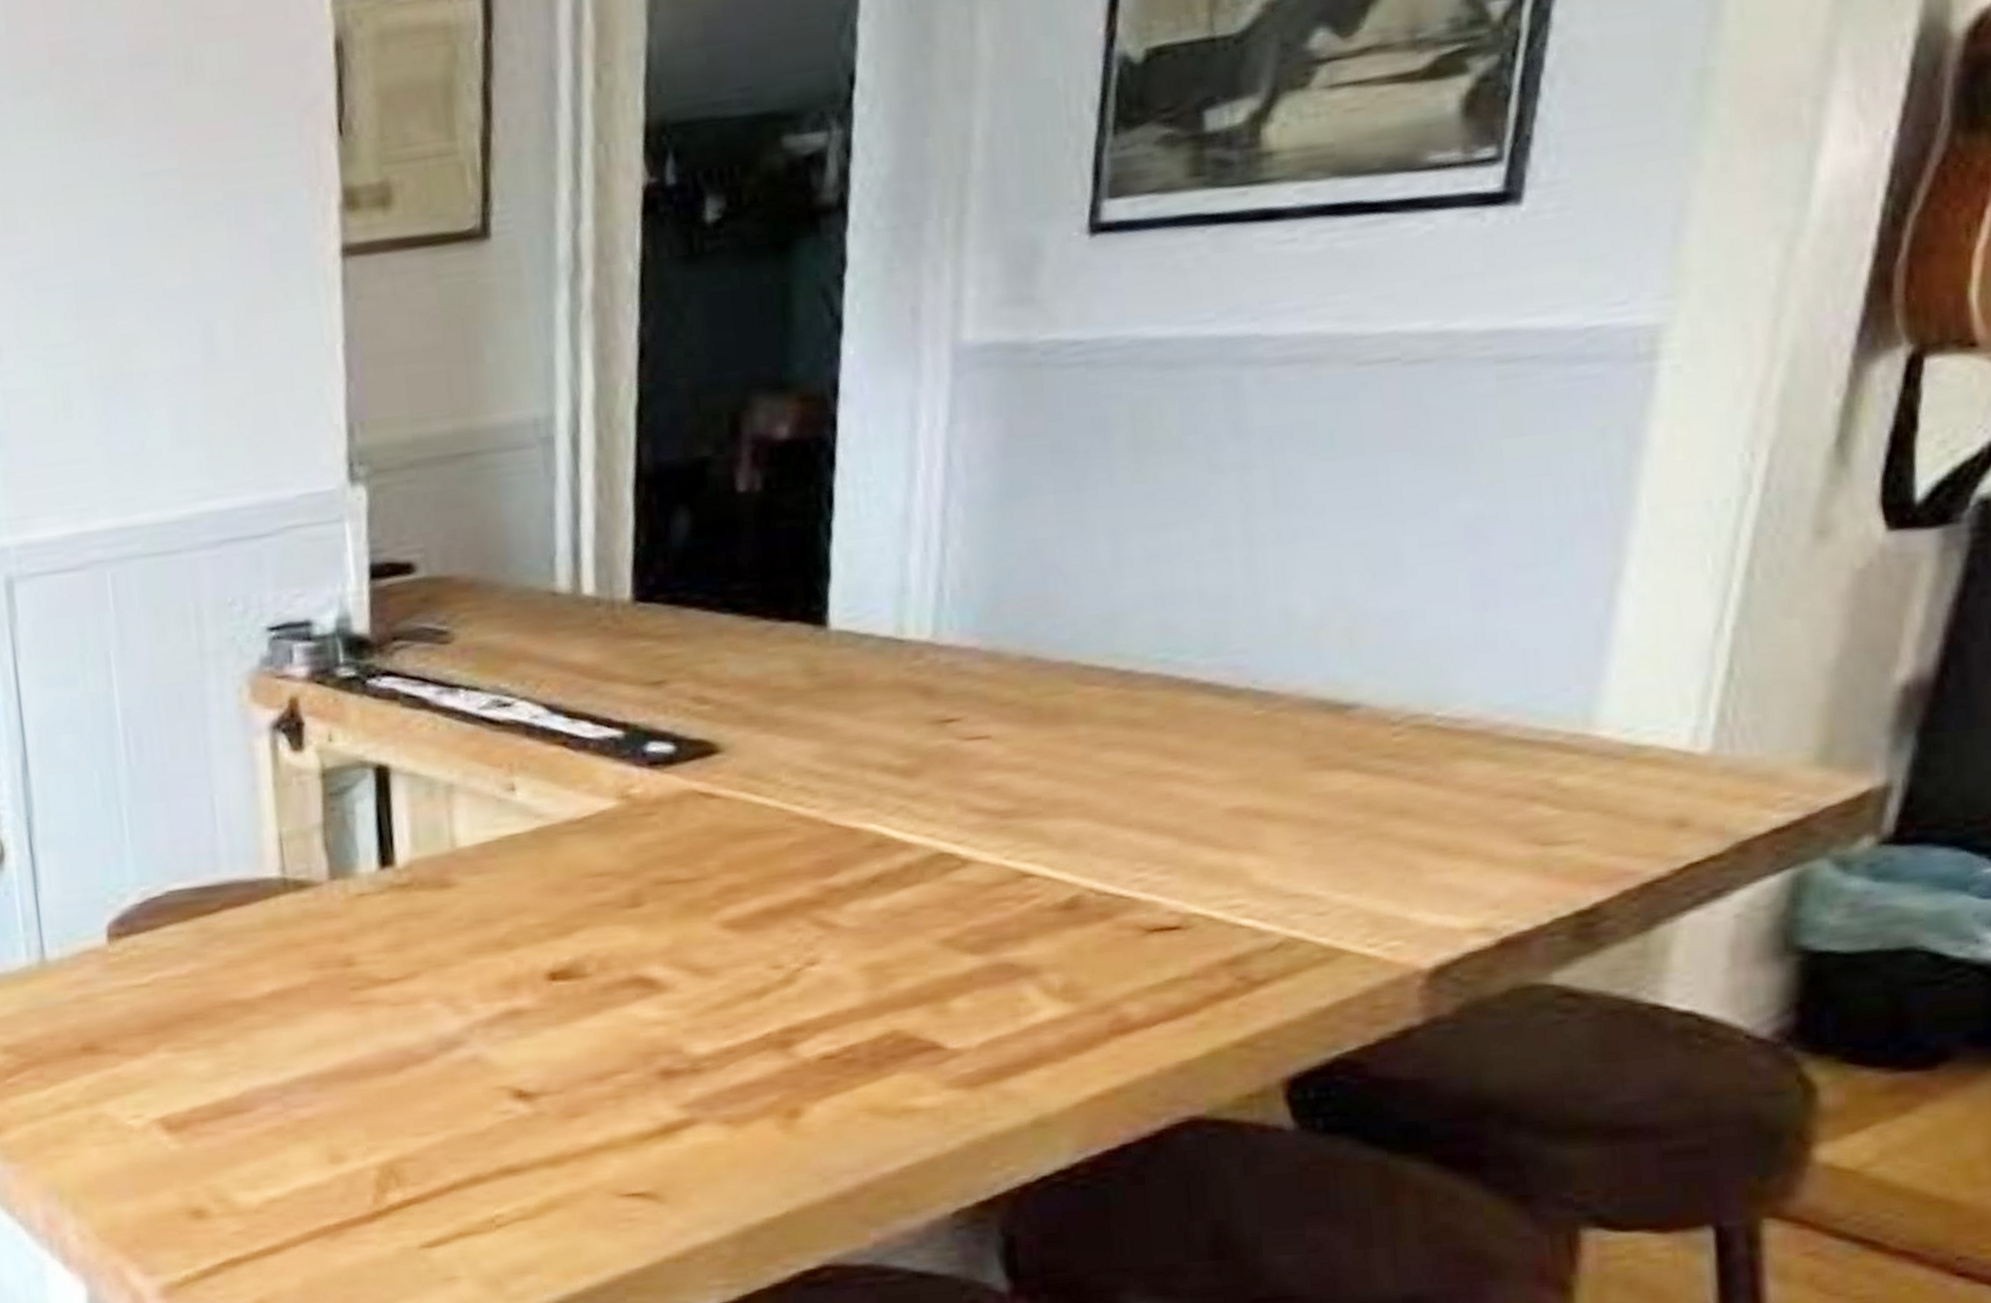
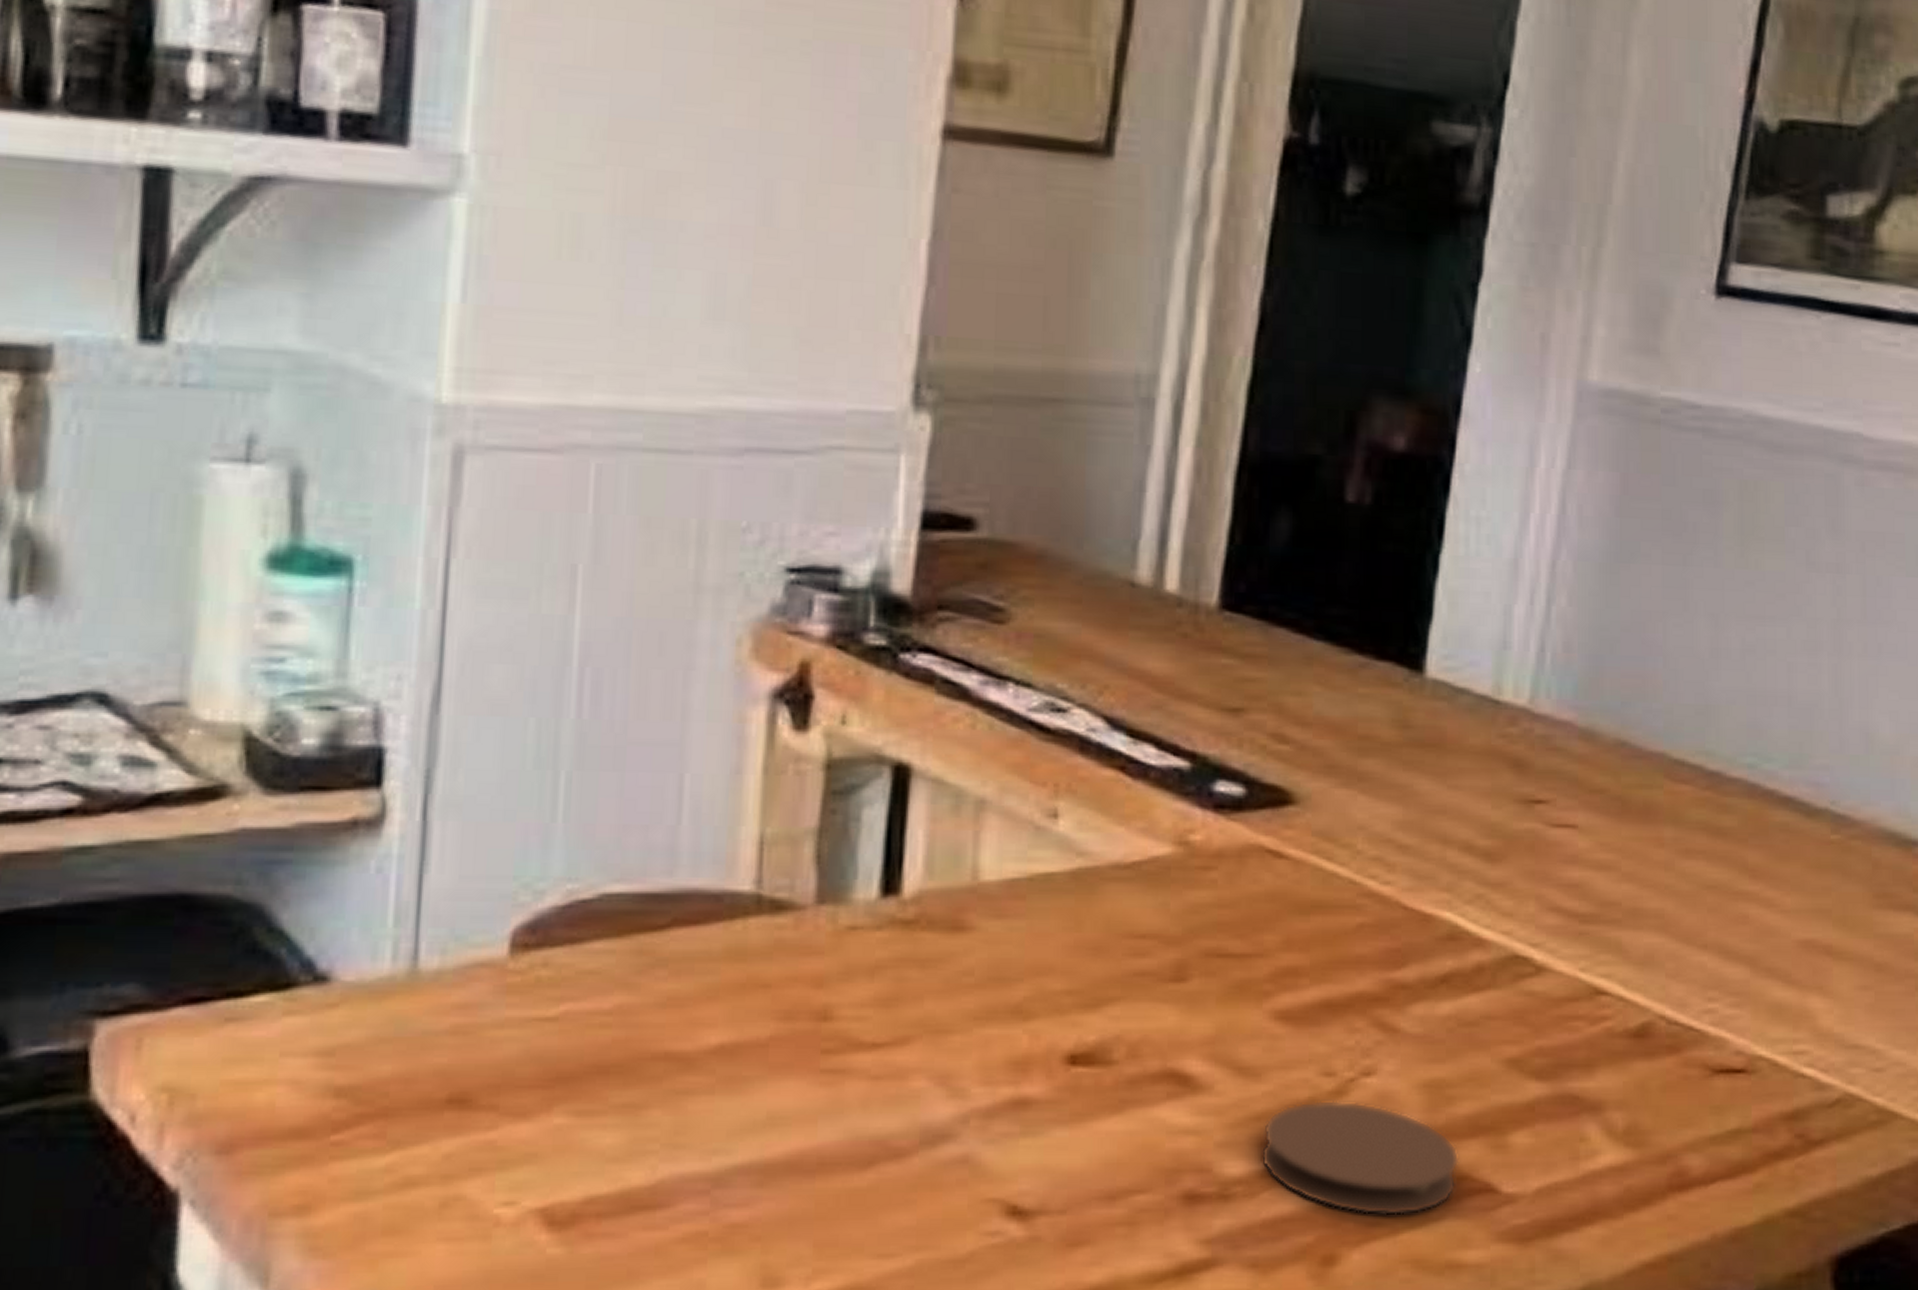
coaster: none [723,986,905,1076] -> present [1260,1099,1460,1216]

